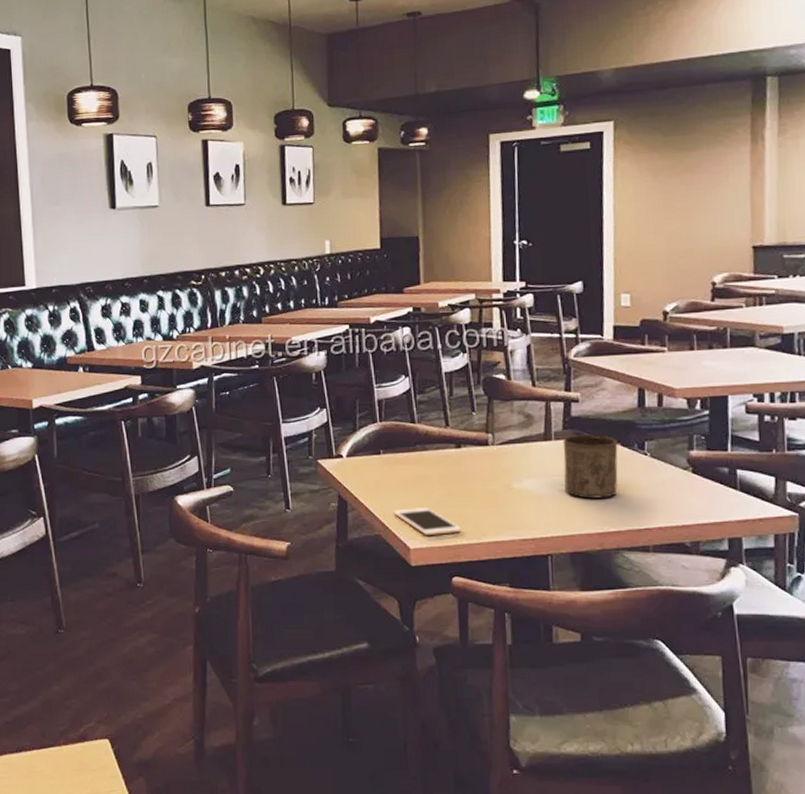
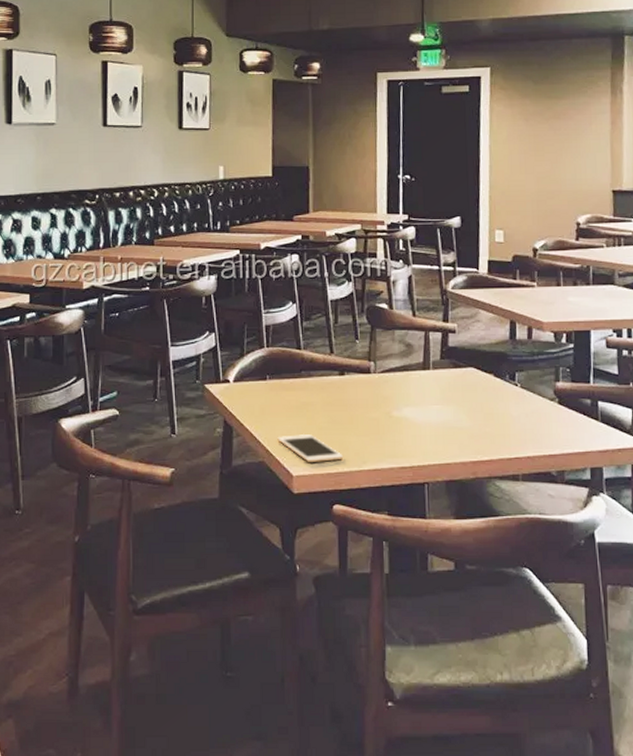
cup: present [562,434,618,499] -> none [440,365,491,428]

